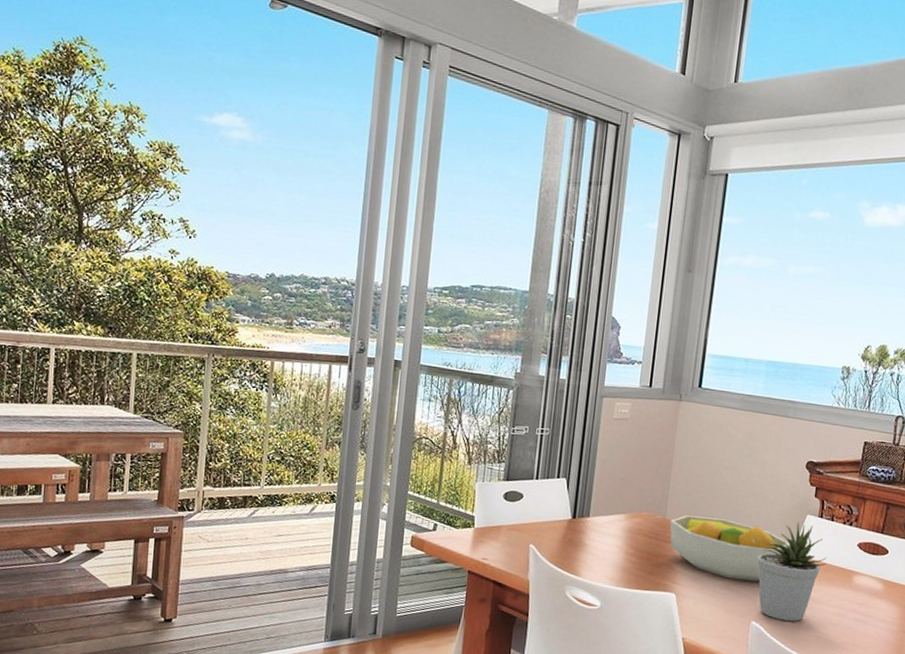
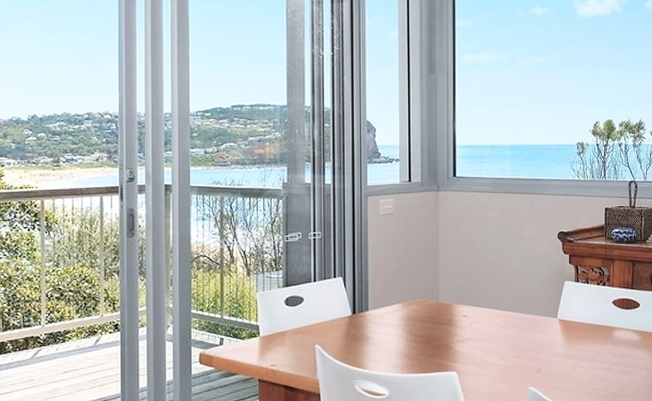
fruit bowl: present [670,515,791,581] -> none [443,295,554,351]
potted plant: present [757,522,827,622] -> none [526,288,588,383]

